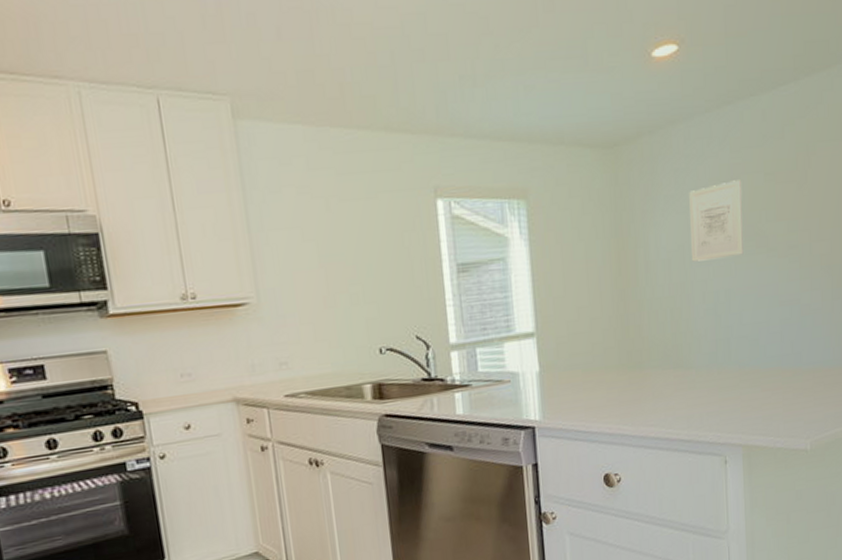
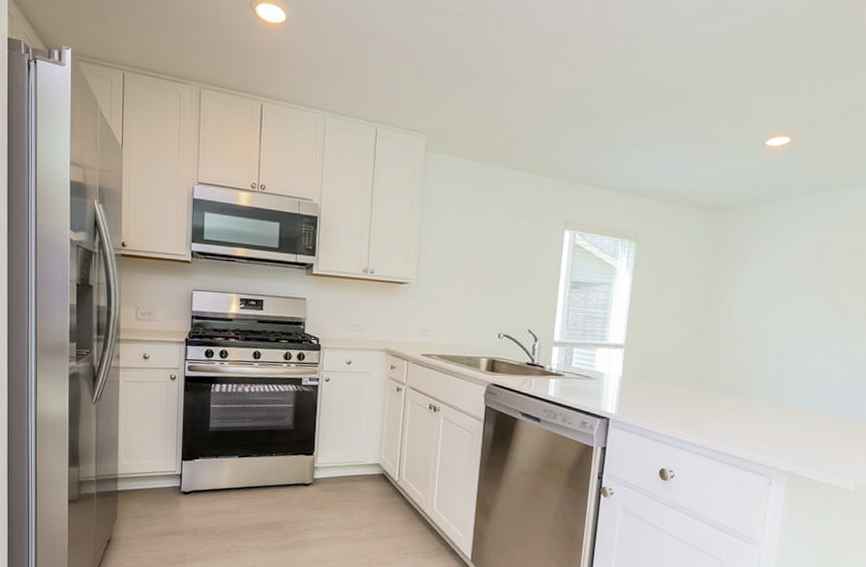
wall art: present [689,180,744,262] -> none [771,253,829,315]

